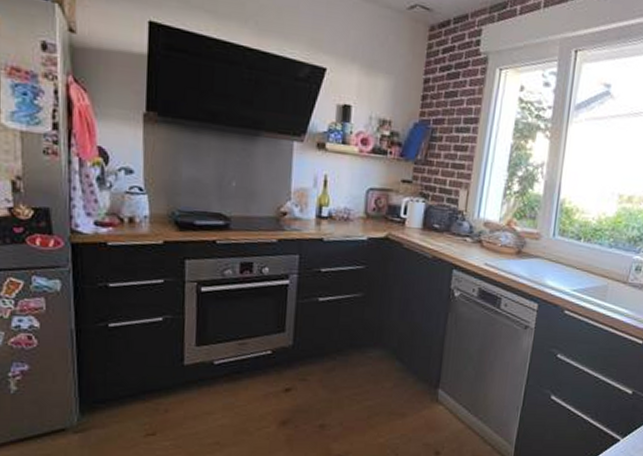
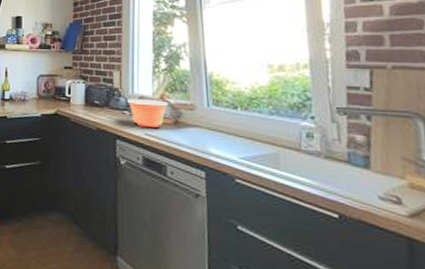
mixing bowl: none [471,224,515,258] -> present [127,99,169,129]

